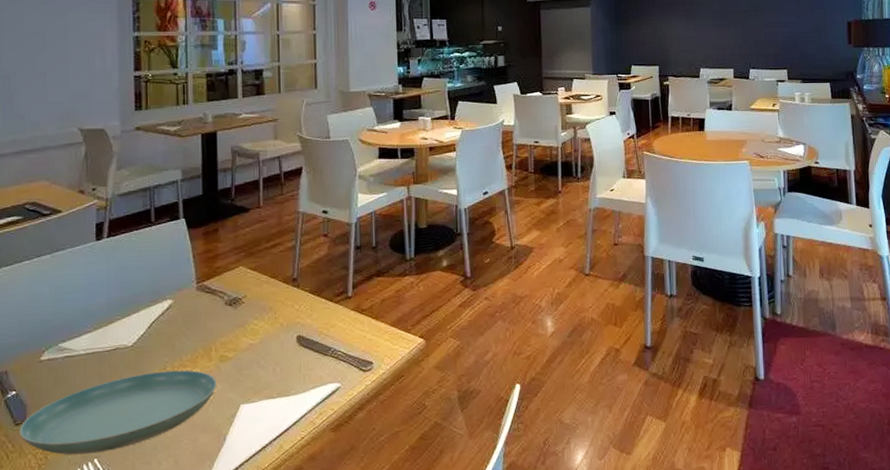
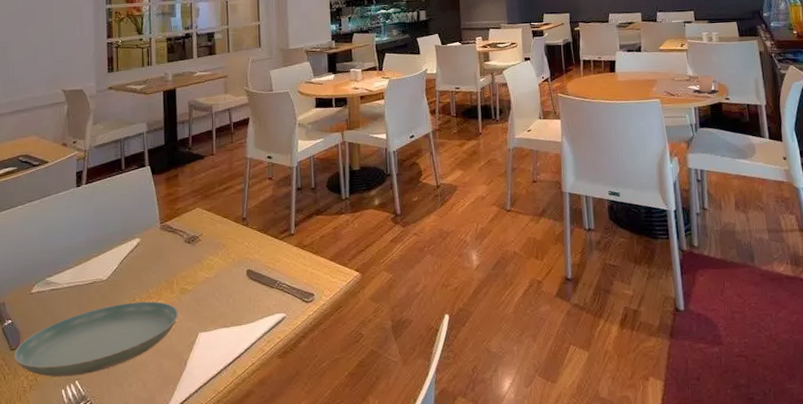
cup: none [783,137,809,156] -> present [693,75,719,94]

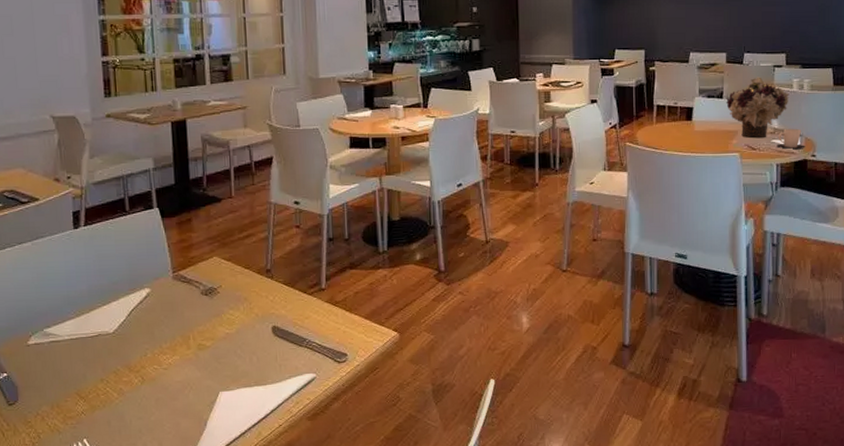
saucer: present [14,301,178,378] -> none [13,357,196,435]
flower arrangement: none [644,32,701,86] -> present [726,77,790,139]

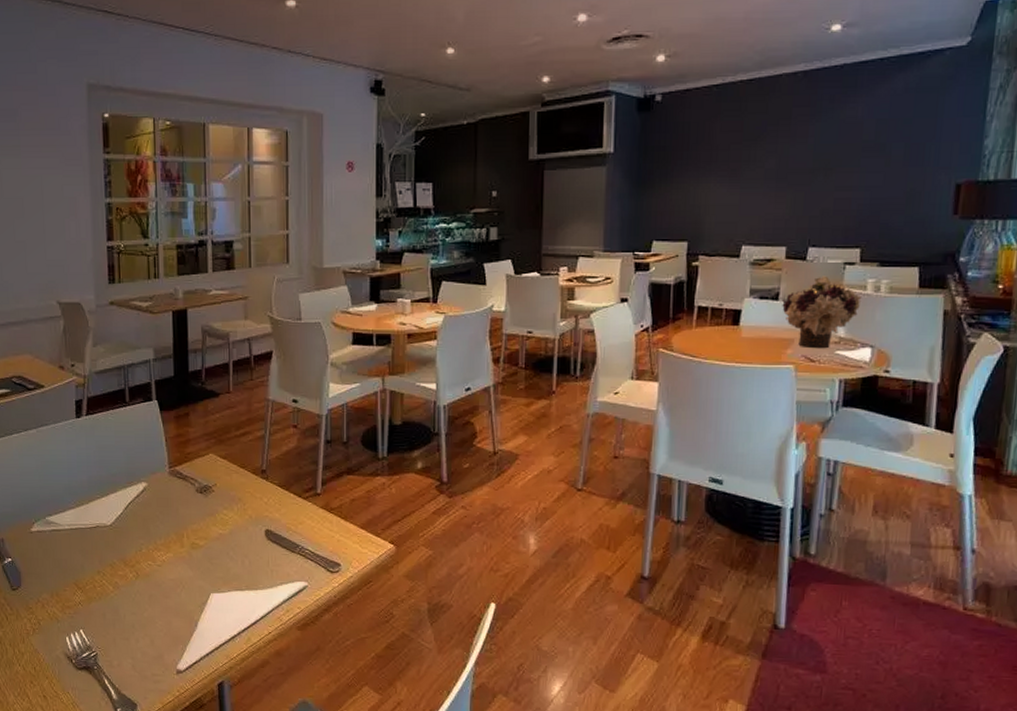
cup: present [776,128,805,149] -> none [841,338,877,362]

